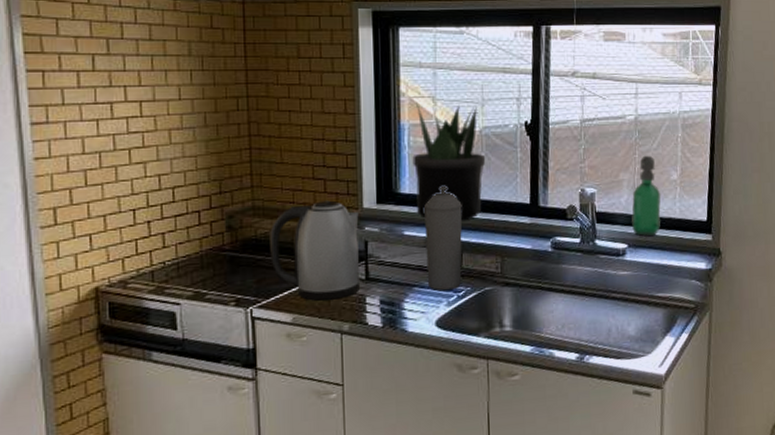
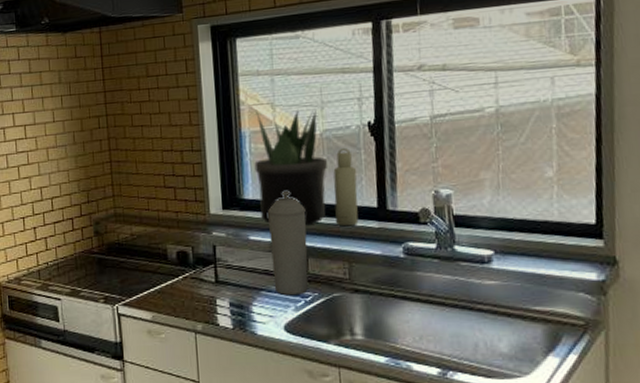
kettle: present [270,200,361,301] -> none [129,207,211,301]
bottle: none [490,145,513,222] -> present [333,147,359,227]
soap dispenser: present [632,155,661,236] -> none [496,150,534,241]

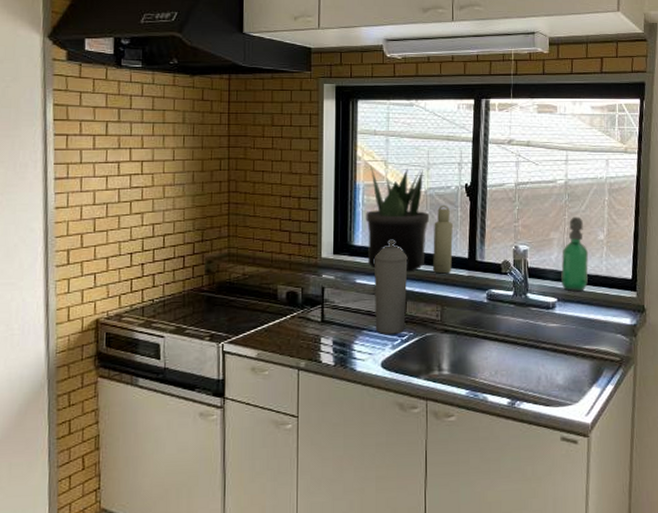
soap dispenser: none [496,150,534,241] -> present [561,216,589,291]

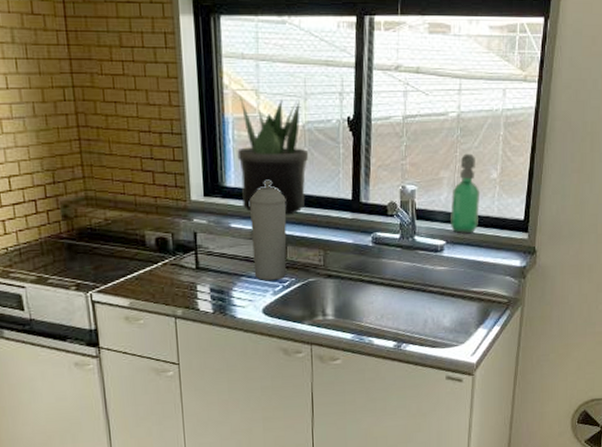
bottle: present [433,204,453,274] -> none [313,140,335,217]

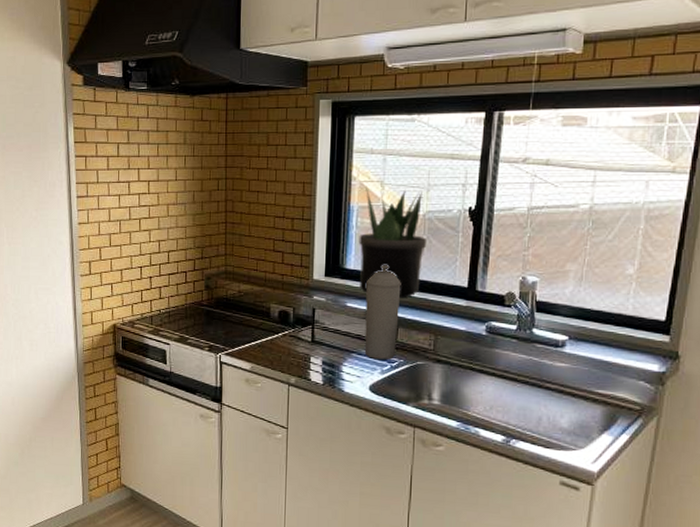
soap dispenser: present [451,153,480,233] -> none [575,247,613,330]

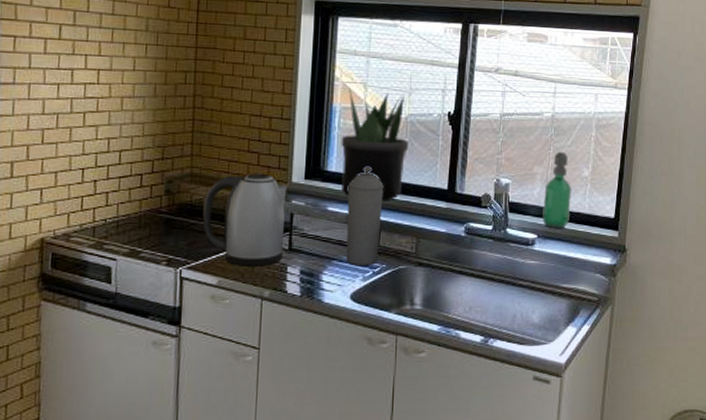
kettle: none [236,270,309,356] -> present [202,173,287,266]
soap dispenser: none [575,247,613,330] -> present [543,151,572,228]

